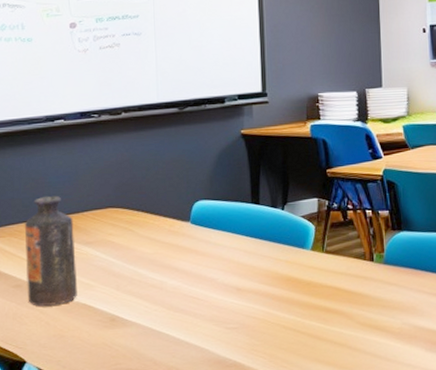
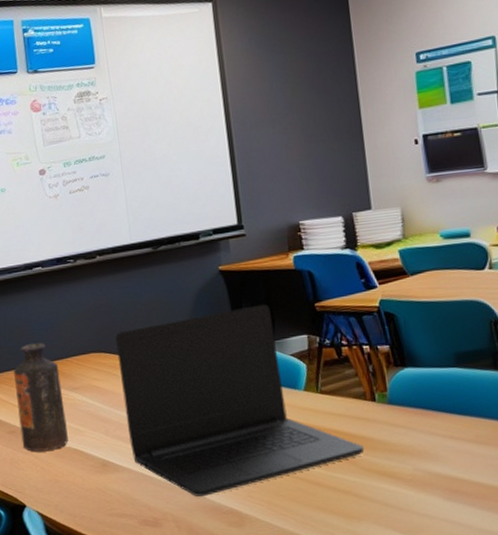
laptop: none [134,168,361,350] -> present [115,304,365,496]

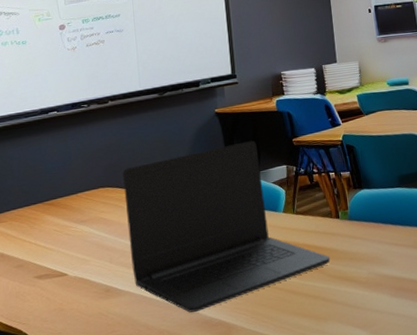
bottle: present [13,342,68,452] -> none [24,180,74,284]

